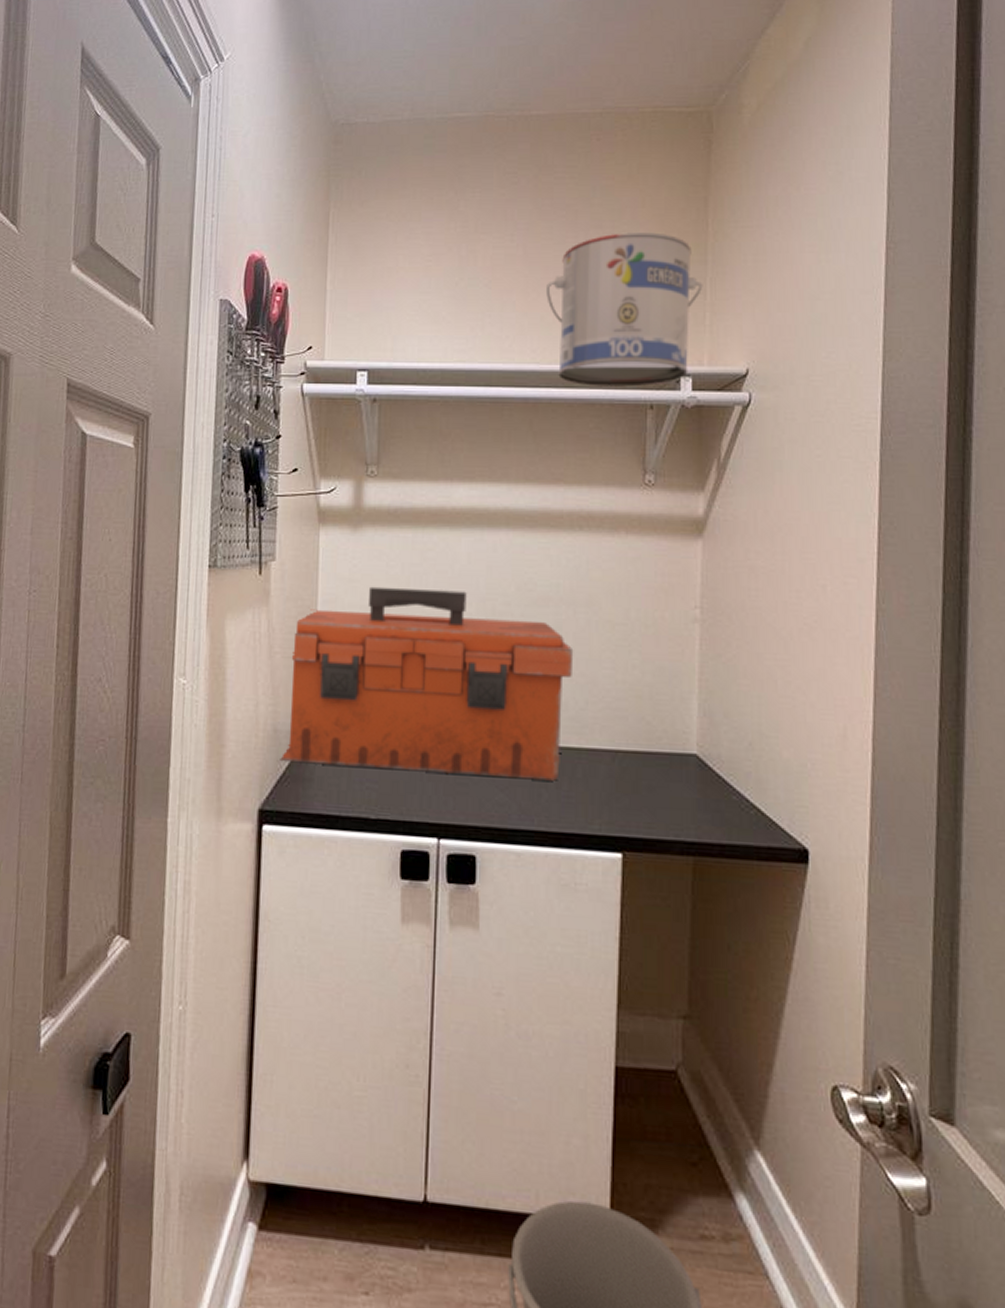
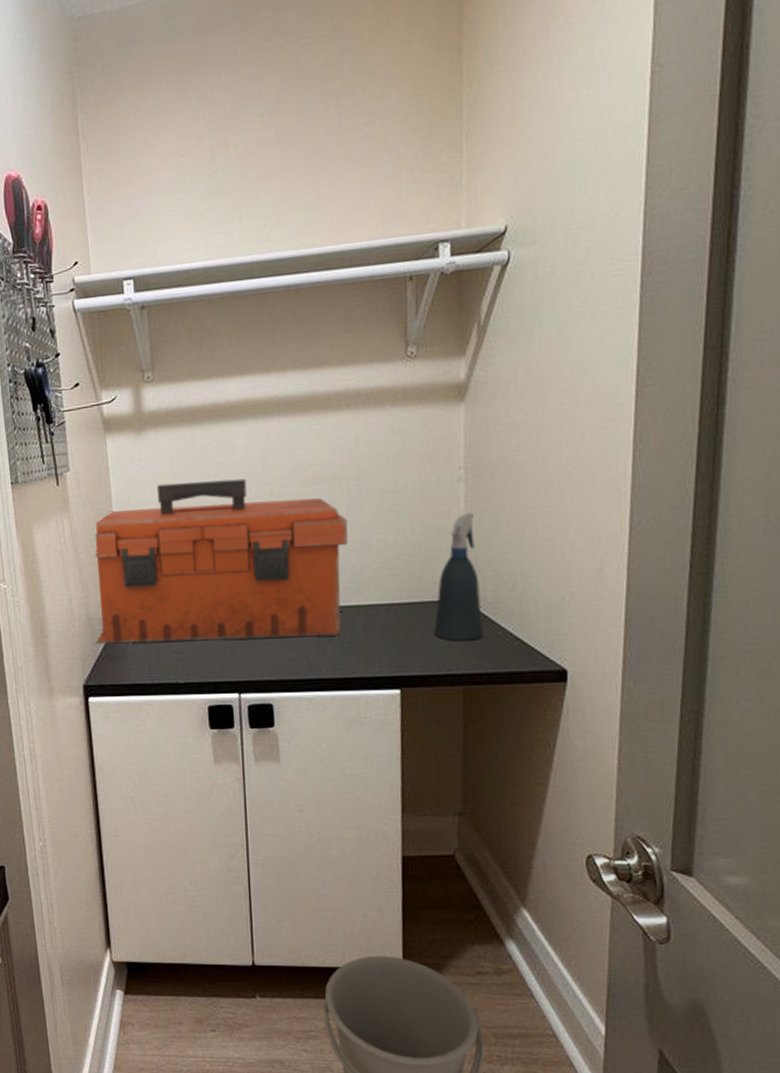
paint can: present [546,232,703,387] -> none [300,91,459,265]
spray bottle: none [663,656,716,804] -> present [434,512,483,641]

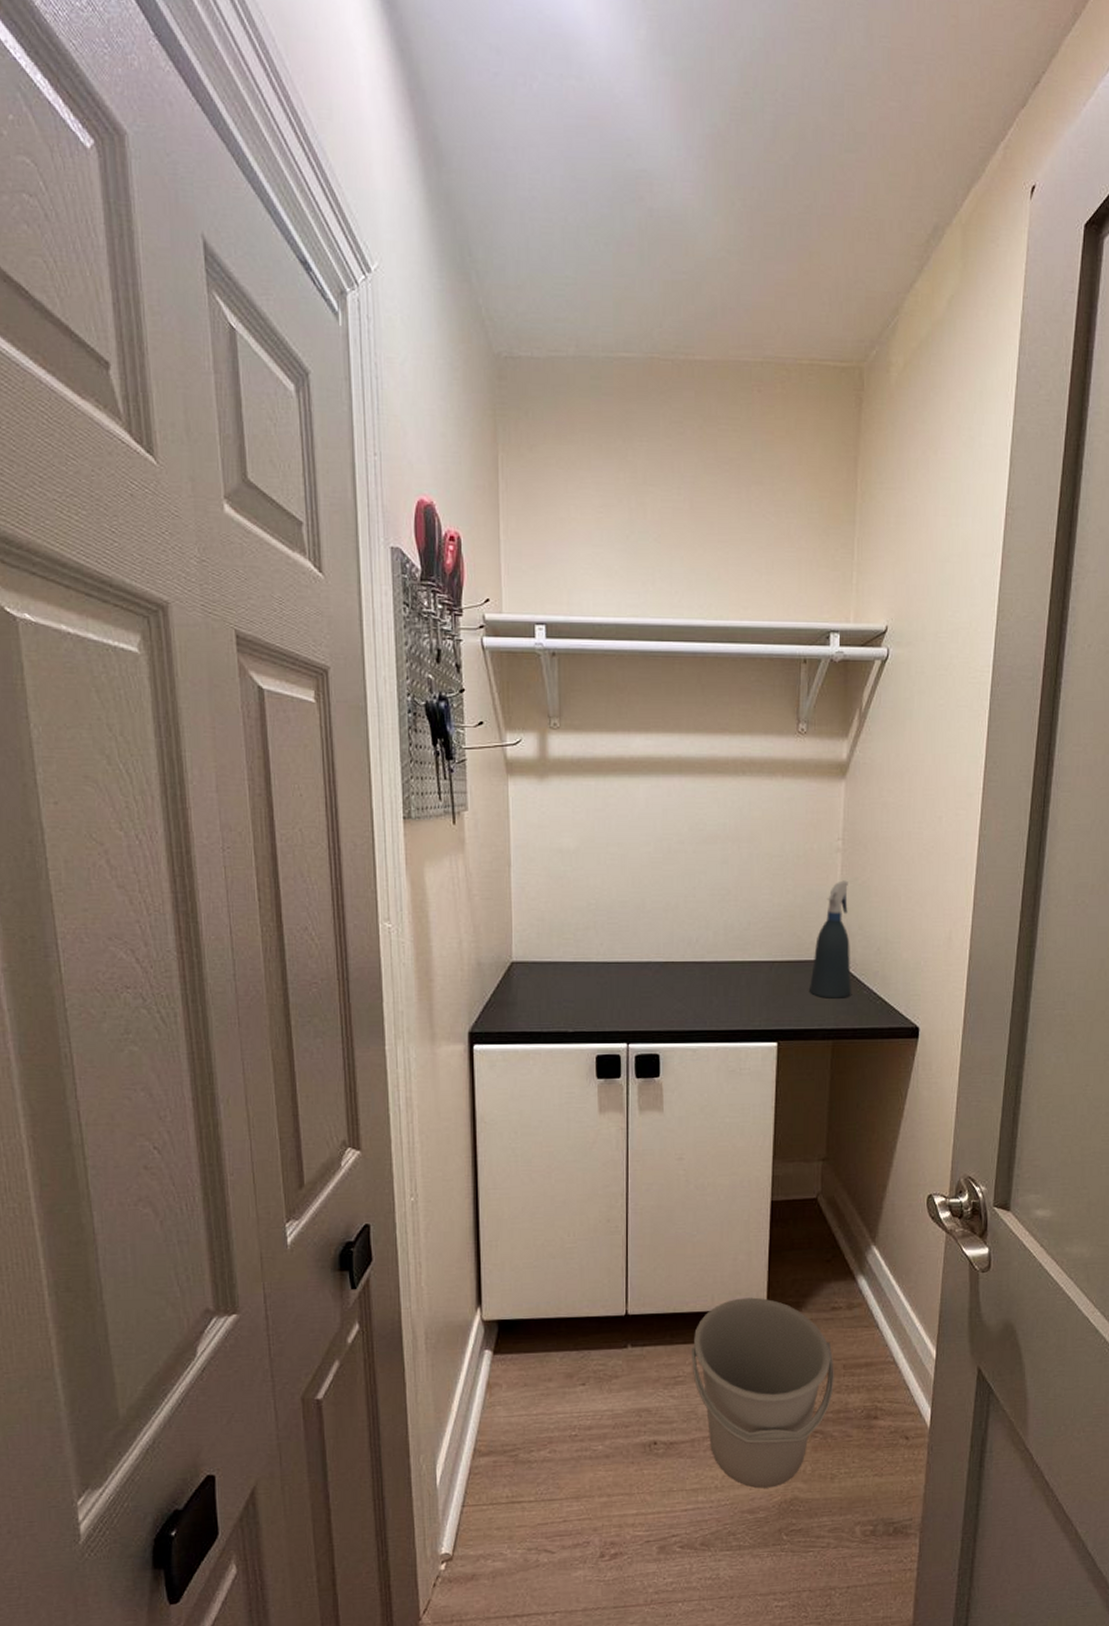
toolbox: present [93,478,348,645] -> none [482,831,738,991]

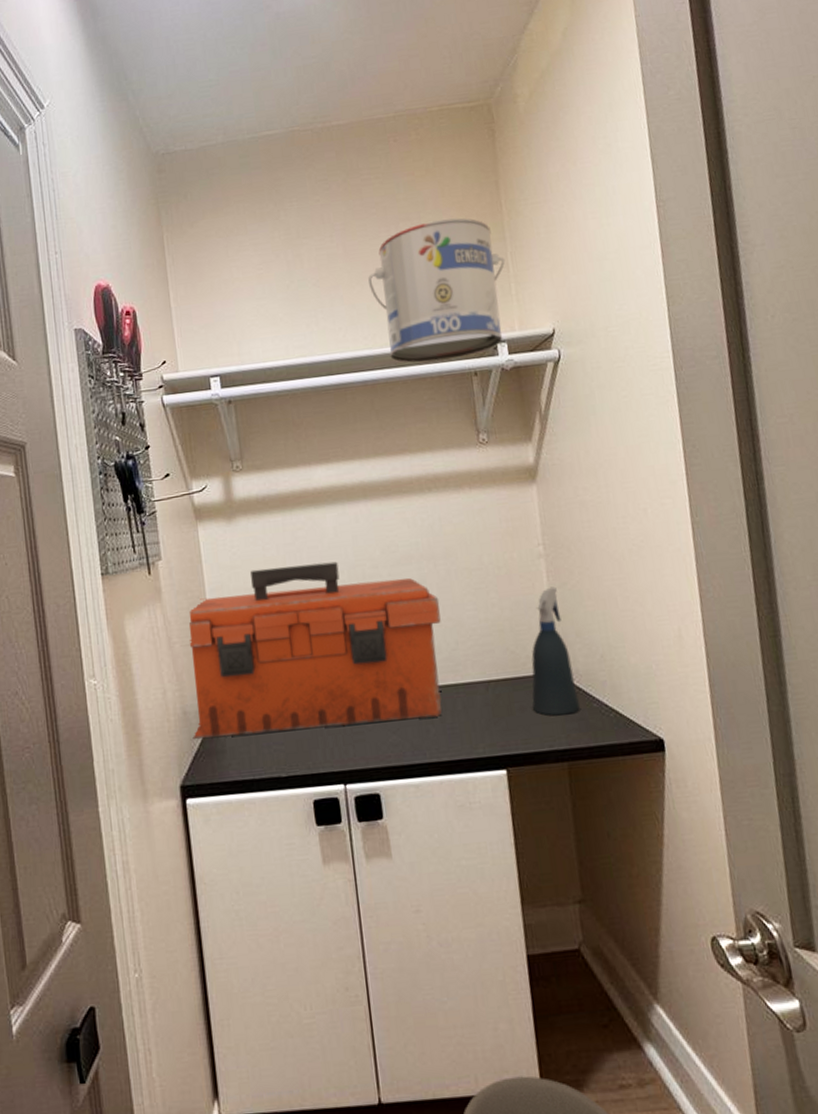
toolbox: none [482,831,738,991] -> present [188,561,442,741]
paint can: none [712,490,851,642] -> present [368,218,506,363]

